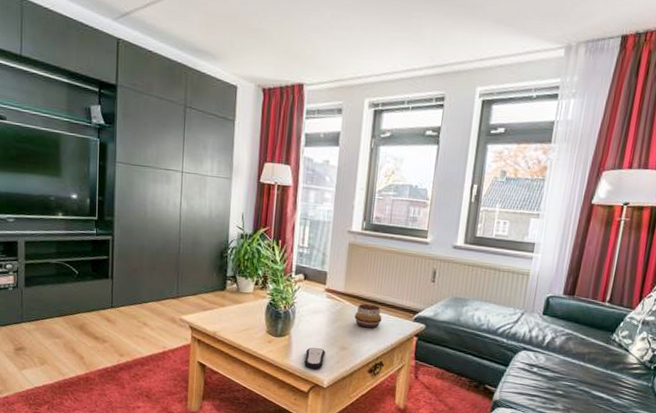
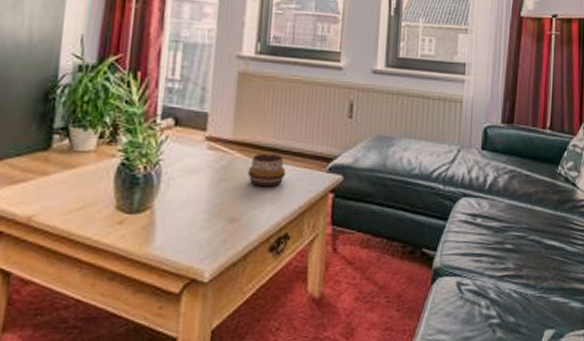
remote control: present [304,347,325,370] -> none [174,224,206,257]

